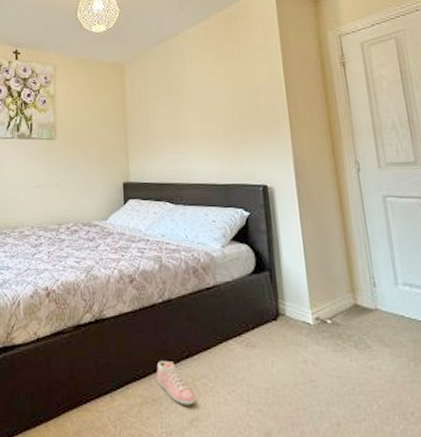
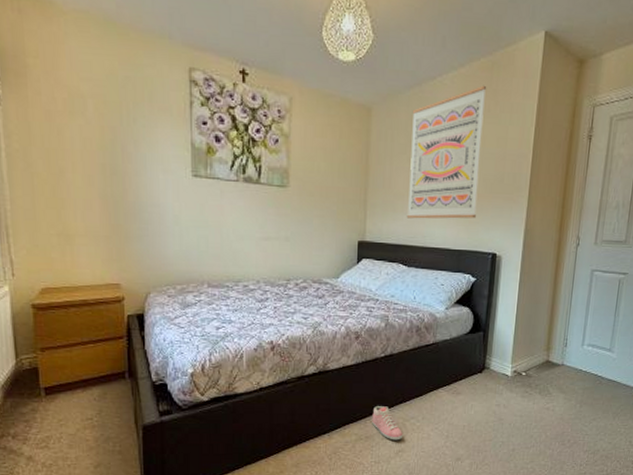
wall art: none [160,33,238,158] -> present [406,85,487,219]

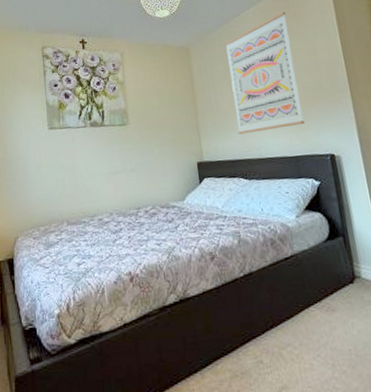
sneaker: present [372,406,403,441] -> none [243,333,283,375]

